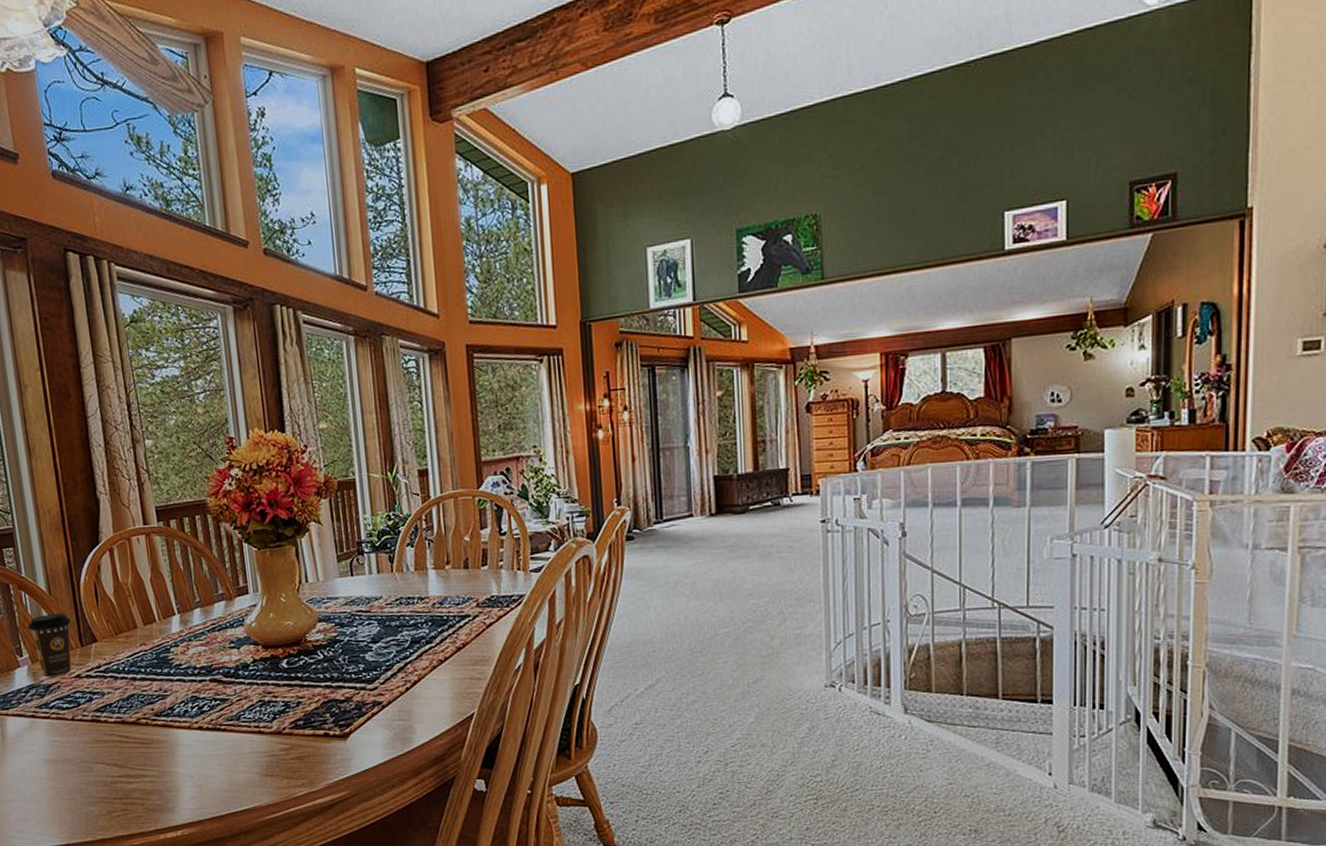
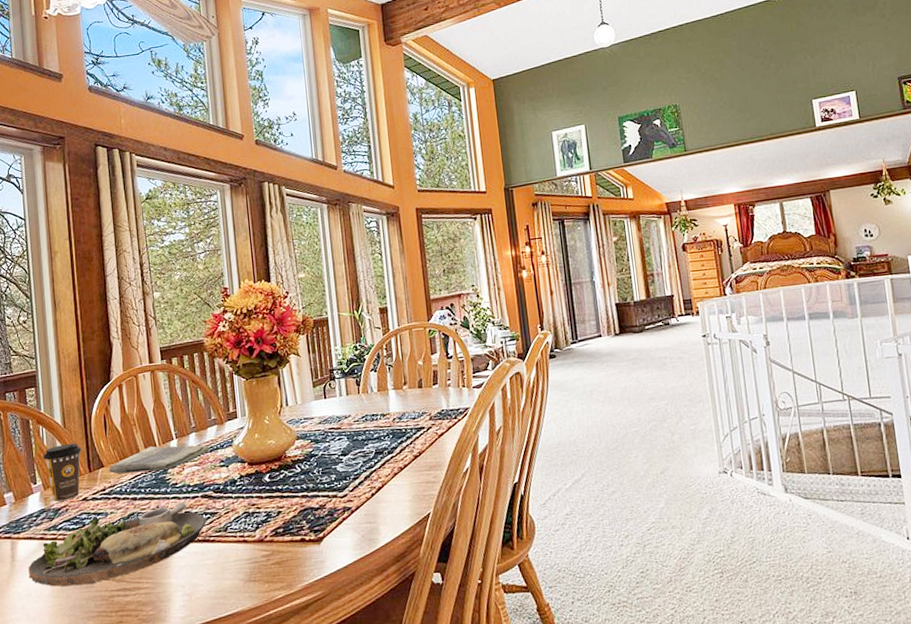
dinner plate: none [20,685,216,769] -> present [28,502,207,587]
dish towel: none [103,620,217,651] -> present [108,445,210,474]

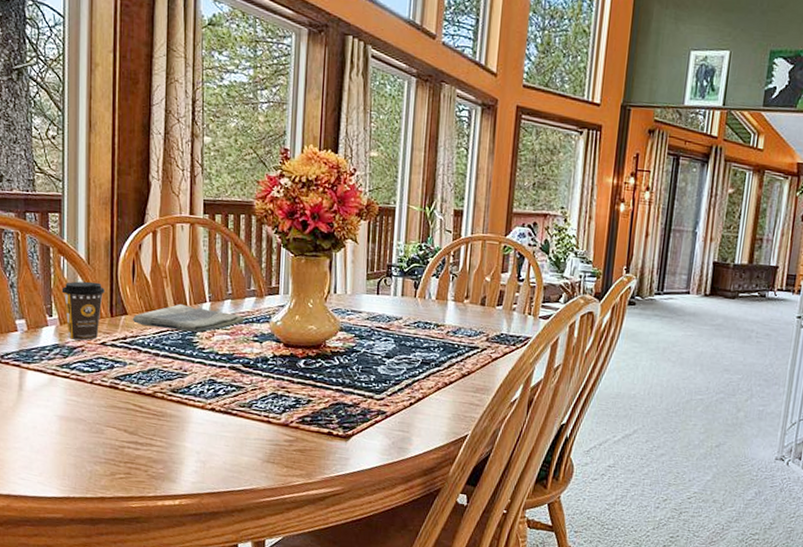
dinner plate: present [28,502,207,587] -> none [36,365,231,431]

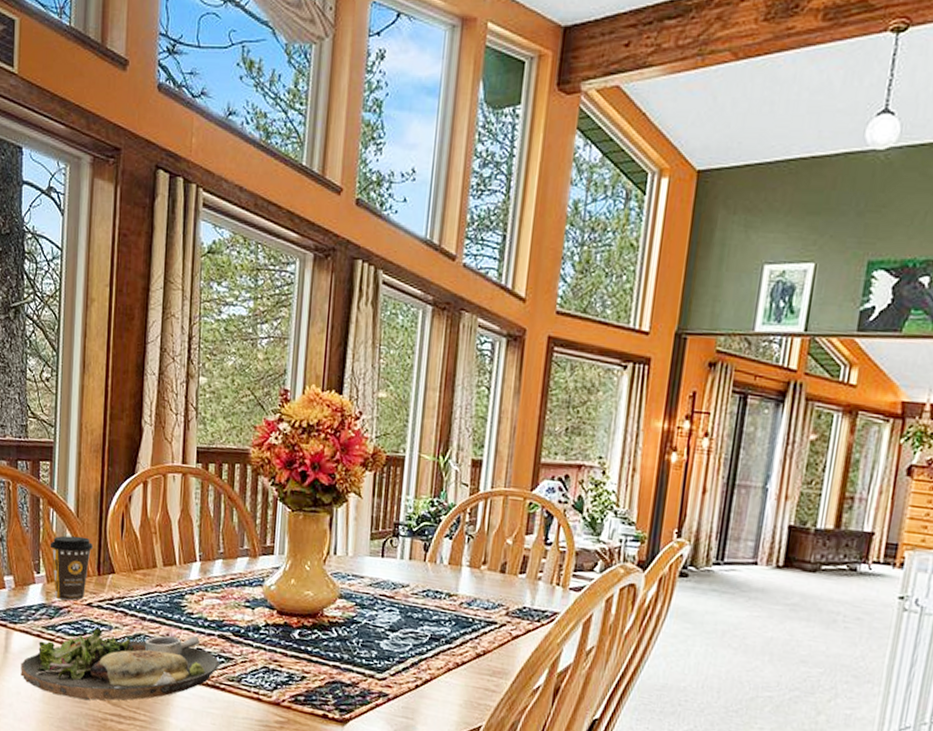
dinner plate: none [36,365,231,431] -> present [20,628,220,701]
dish towel: present [132,303,244,333] -> none [119,562,236,595]

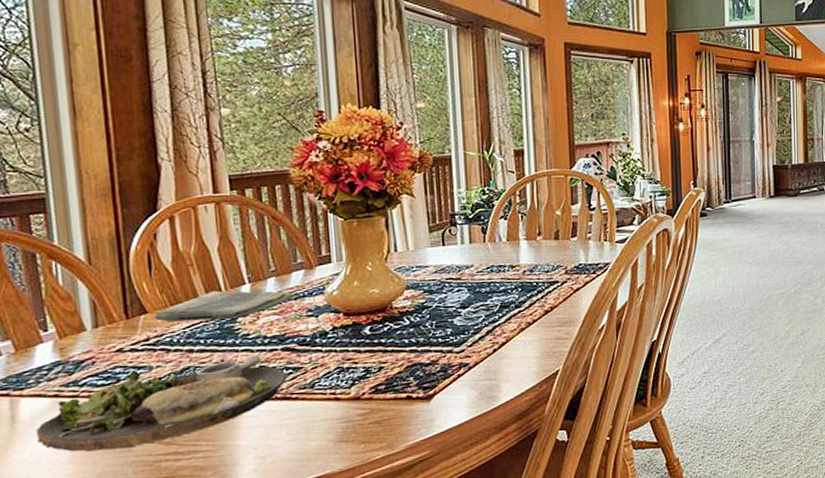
coffee cup: present [50,535,94,601] -> none [57,283,116,353]
dish towel: none [119,562,236,595] -> present [154,290,294,322]

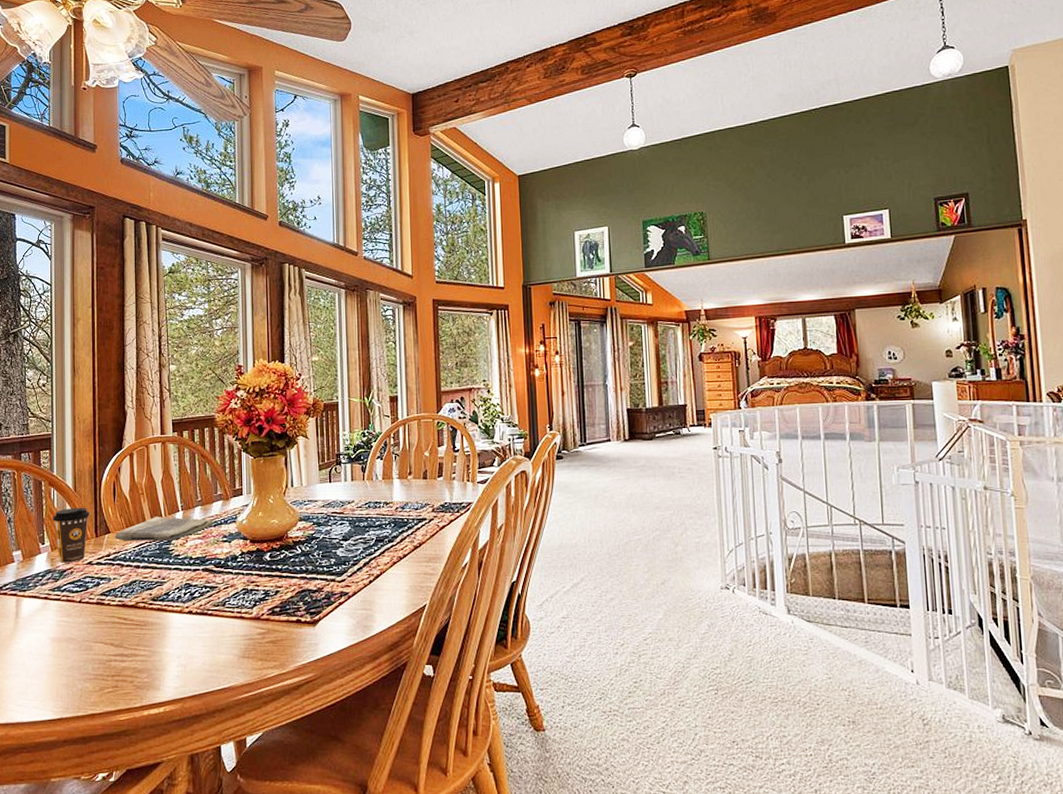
dinner plate: present [36,355,288,452] -> none [31,574,206,647]
coffee cup: none [57,283,116,353] -> present [52,507,91,563]

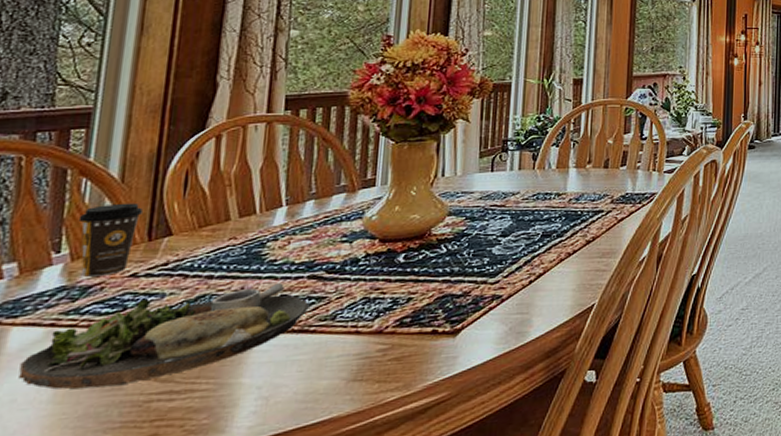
dinner plate: none [31,574,206,647] -> present [19,283,309,390]
dish towel: present [114,516,214,542] -> none [178,212,331,245]

